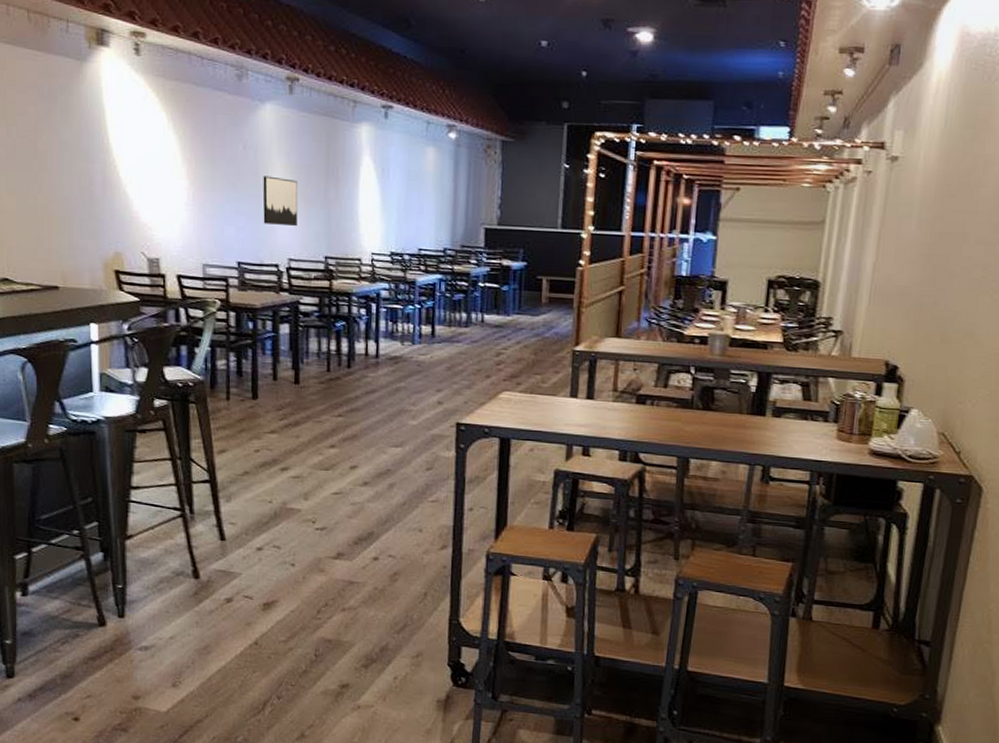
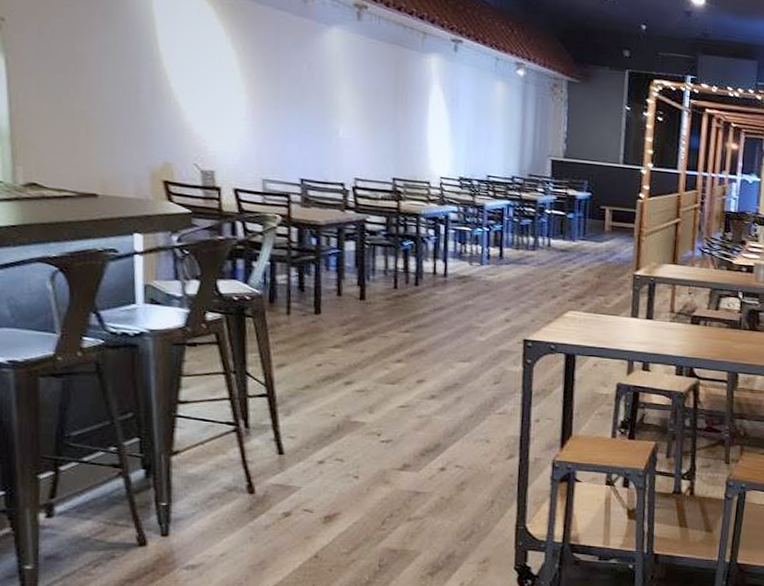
wall art: present [263,176,298,227] -> none [328,96,366,148]

